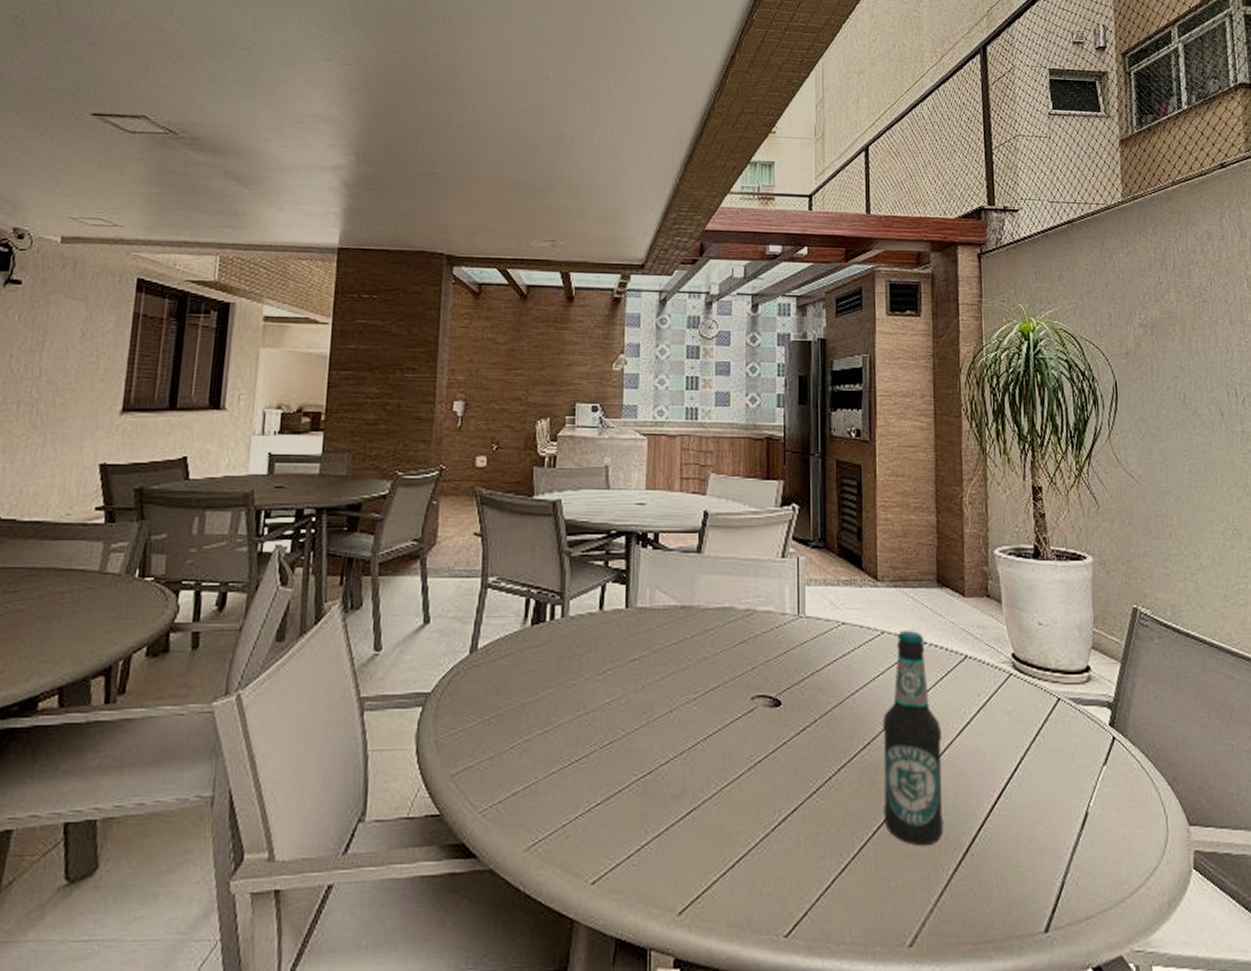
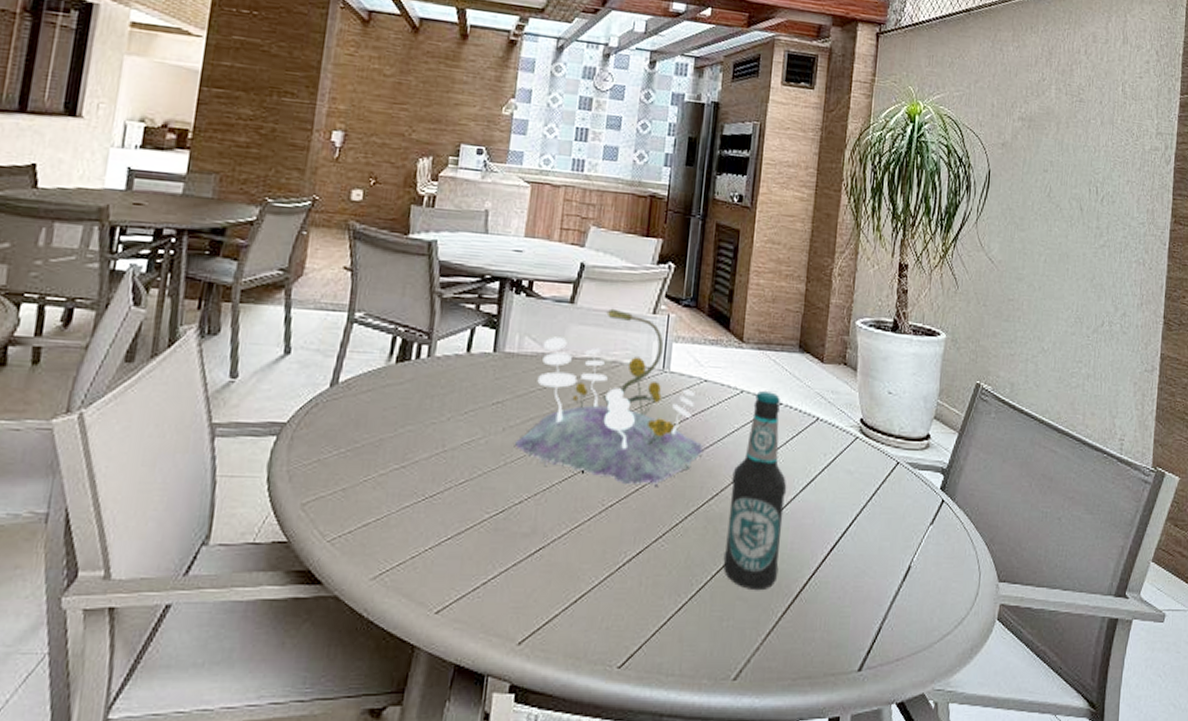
plant: none [656,555,851,739] -> present [515,308,705,486]

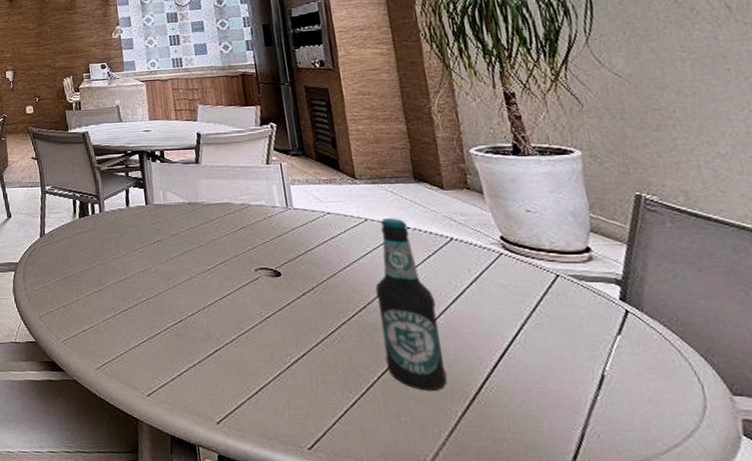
plant: present [515,308,705,486] -> none [178,164,343,301]

